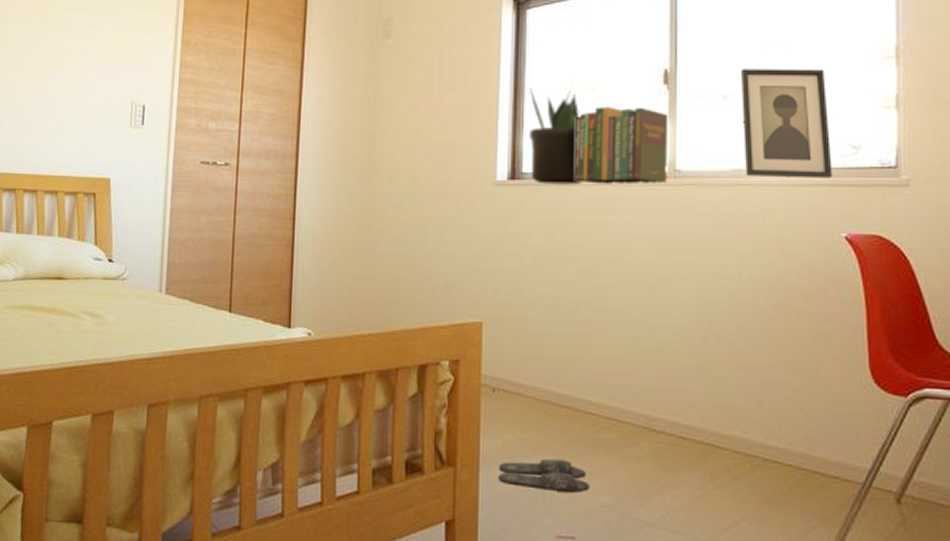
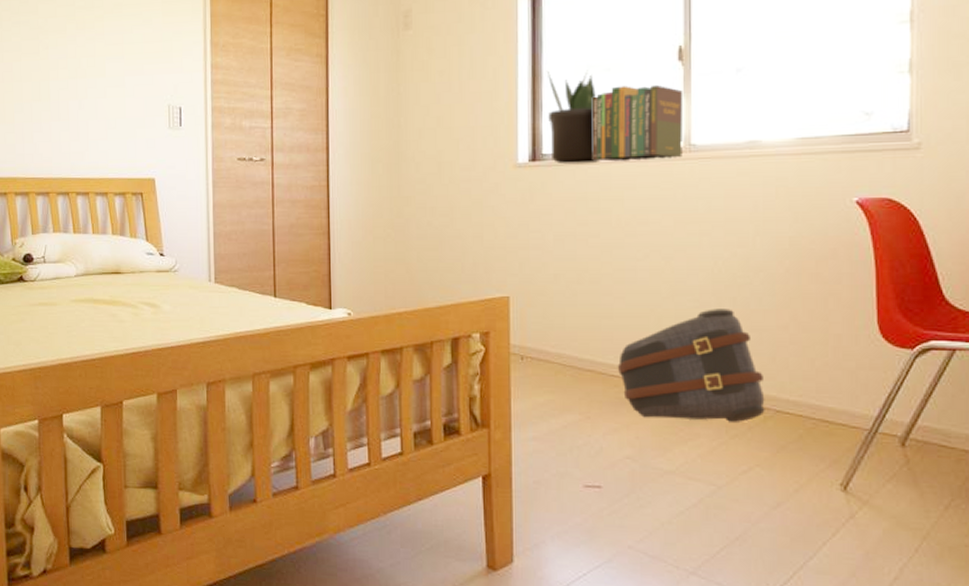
slippers: present [498,458,589,493] -> none [529,417,613,447]
backpack: none [595,344,752,470] -> present [617,309,765,422]
picture frame: present [740,69,833,179] -> none [753,37,845,147]

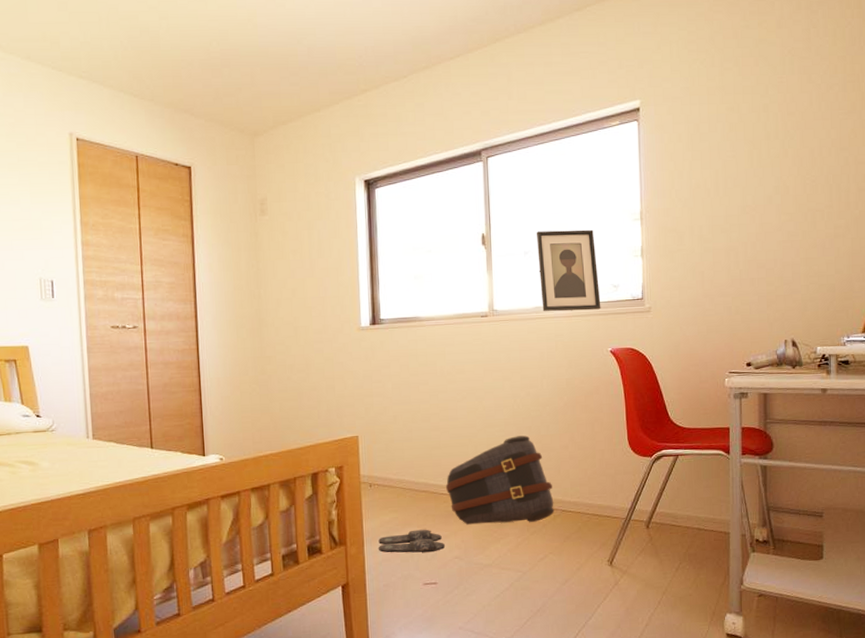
slippers: none [529,417,613,447] -> present [378,529,445,553]
planter: present [546,70,601,165] -> none [381,251,427,327]
books: present [592,84,684,162] -> none [418,263,488,324]
picture frame: none [753,37,845,147] -> present [536,229,601,312]

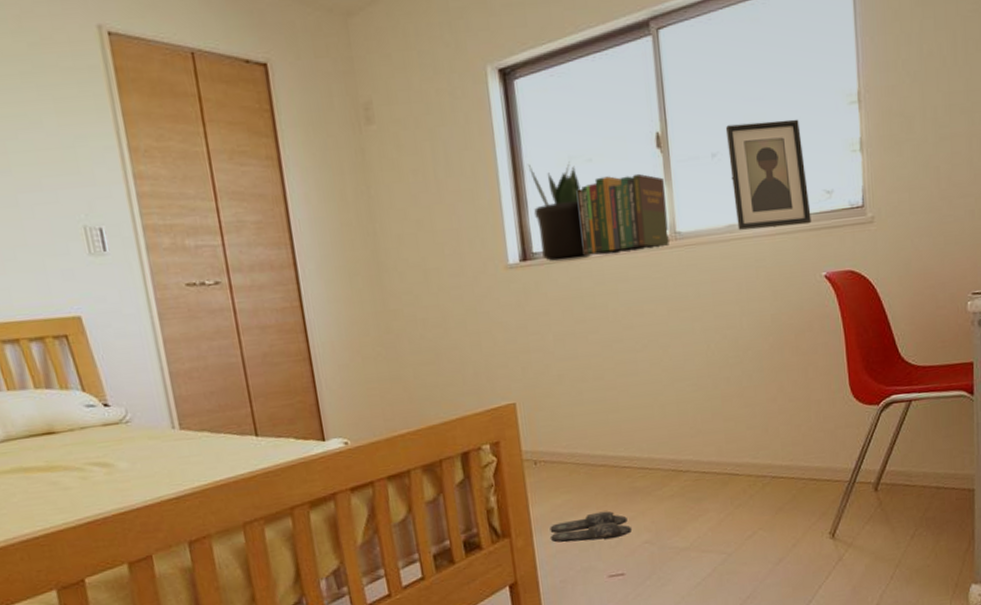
planter: none [381,251,427,327] -> present [527,161,592,262]
books: none [418,263,488,324] -> present [577,173,669,256]
backpack: present [445,435,554,524] -> none [627,388,763,501]

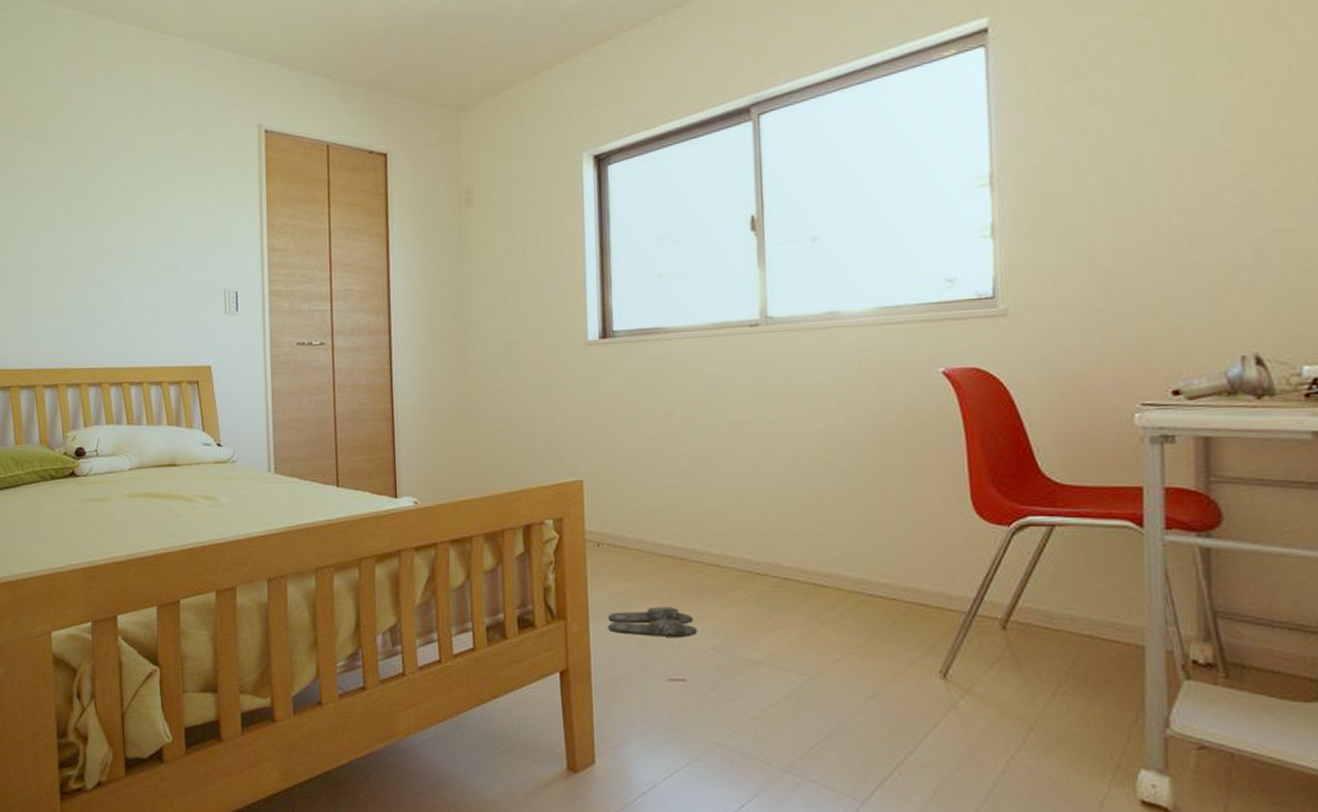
planter: present [527,161,592,262] -> none [614,243,674,341]
books: present [577,173,669,256] -> none [664,256,759,337]
picture frame: present [725,119,812,230] -> none [828,202,928,318]

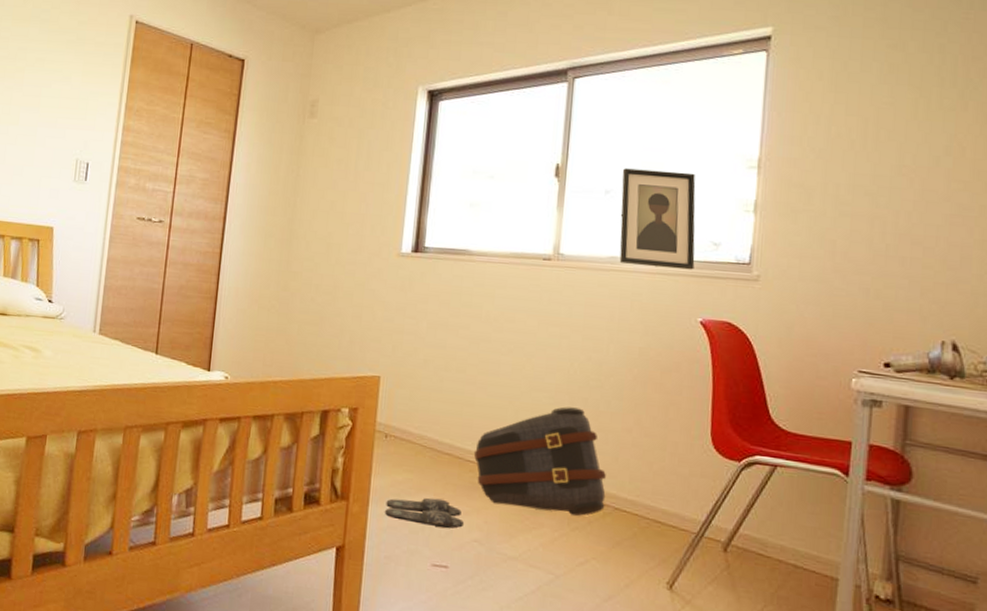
backpack: none [698,488,856,608] -> present [473,406,606,516]
picture frame: none [828,202,928,318] -> present [619,168,696,270]

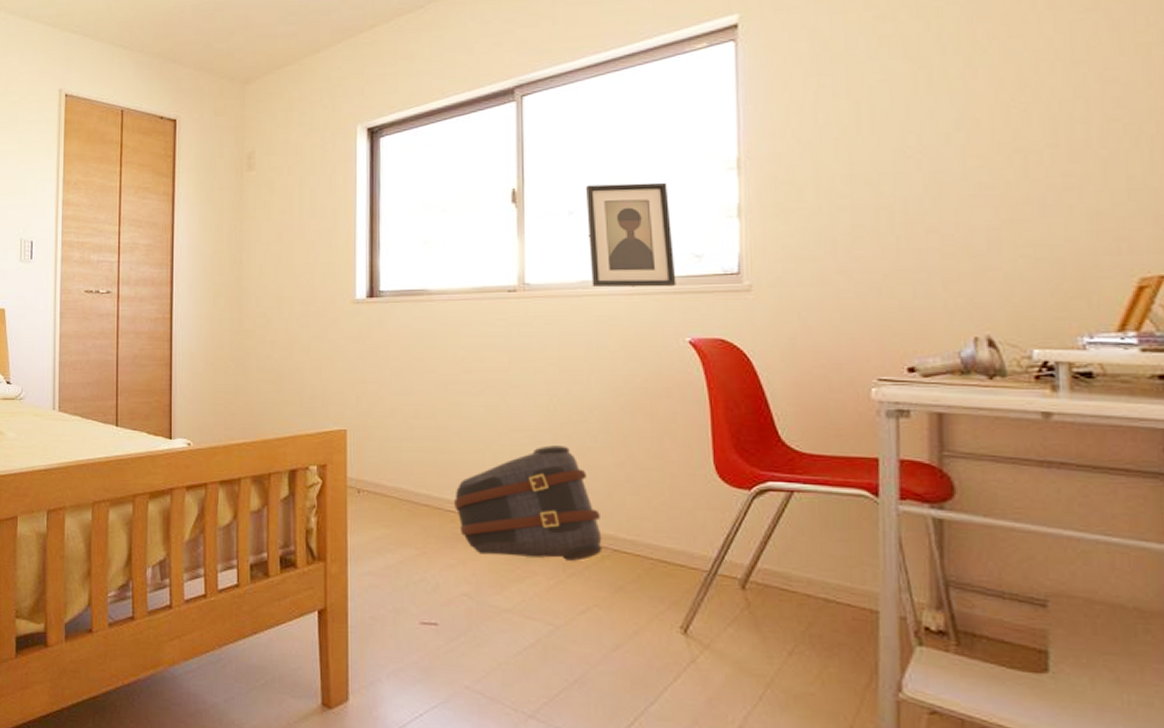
slippers: present [385,497,463,528] -> none [365,552,450,583]

